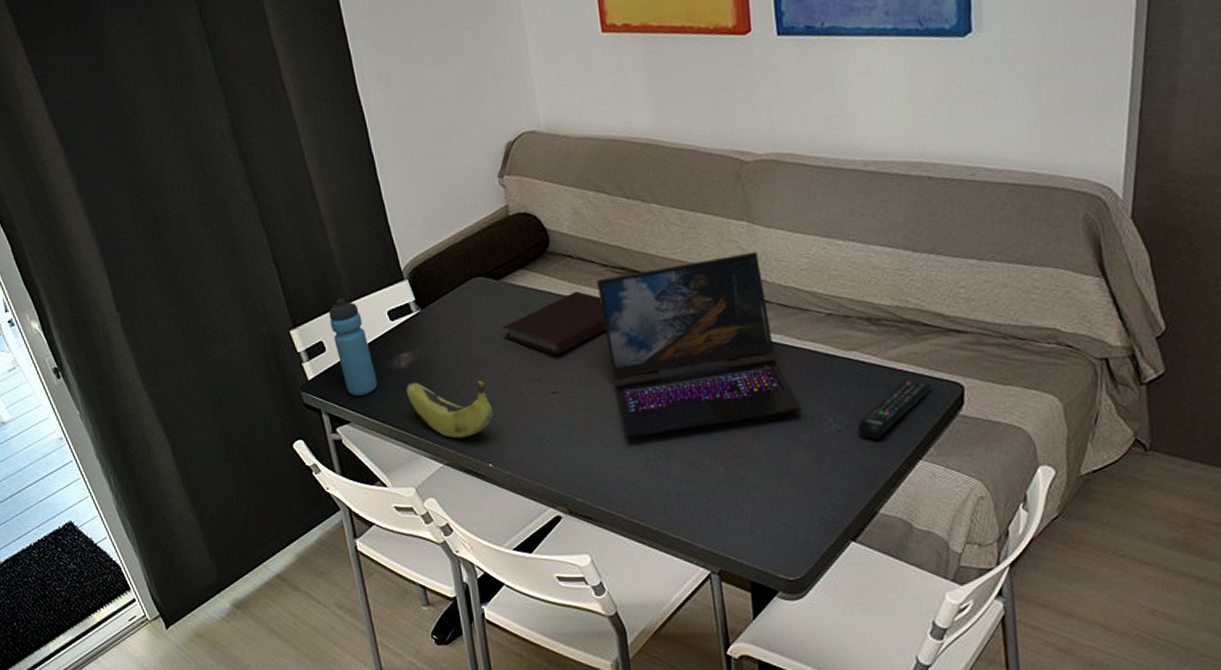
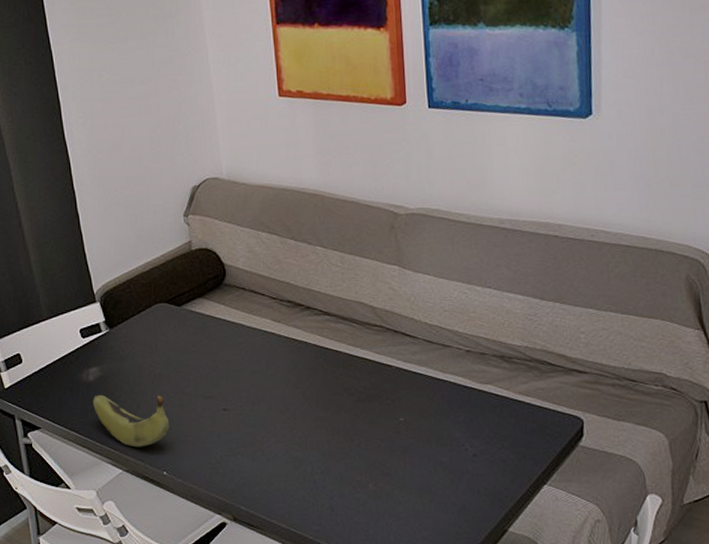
water bottle: present [329,298,378,396] -> none [27,316,67,405]
notebook: present [503,291,606,356] -> none [182,320,273,376]
laptop: present [596,252,802,438] -> none [265,293,443,454]
remote control: present [857,379,933,439] -> none [490,412,557,464]

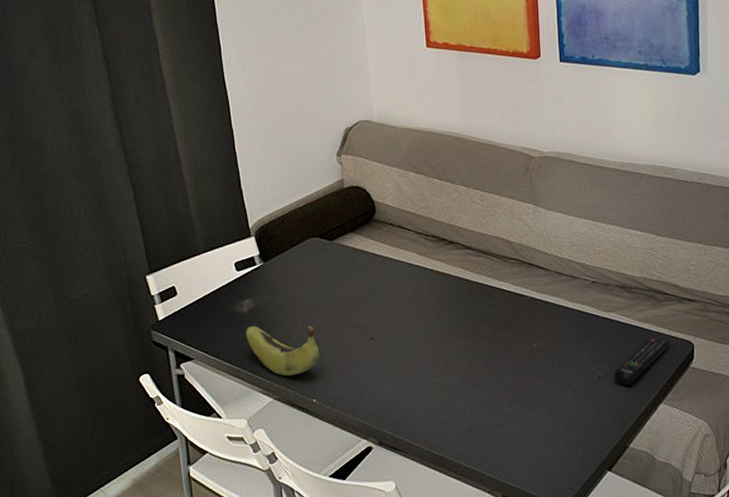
remote control: none [490,412,557,464] -> present [613,337,671,385]

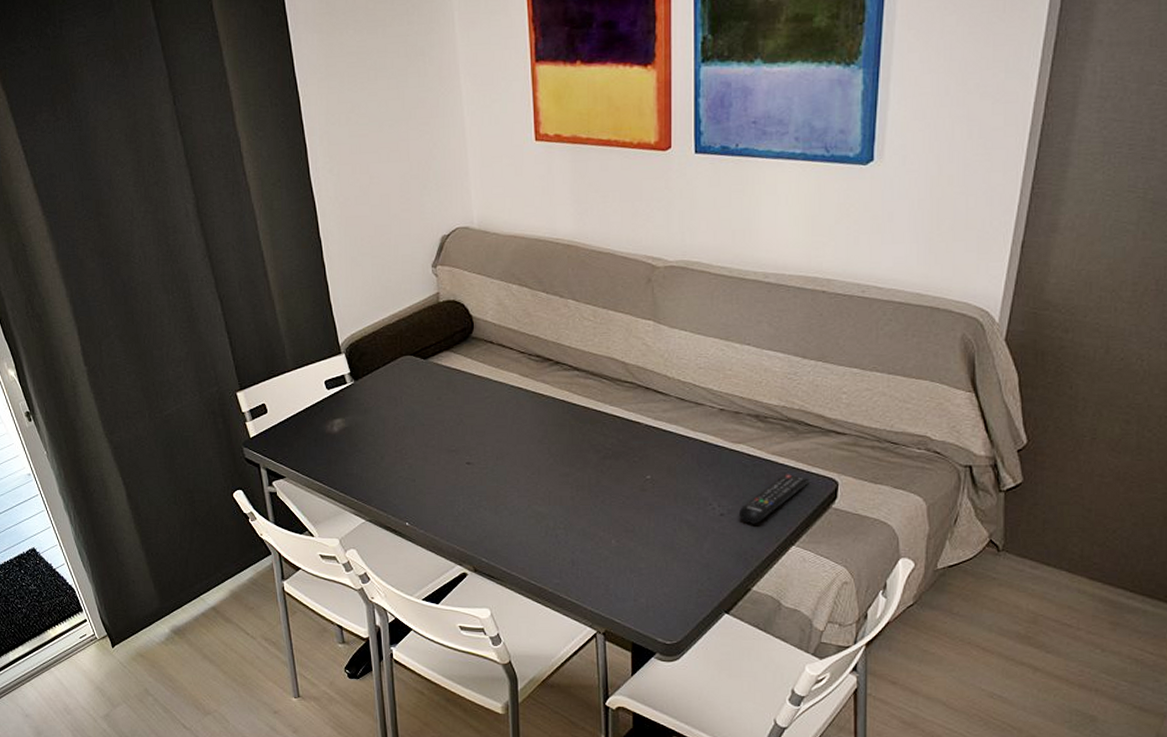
banana: present [246,325,320,376] -> none [337,445,413,498]

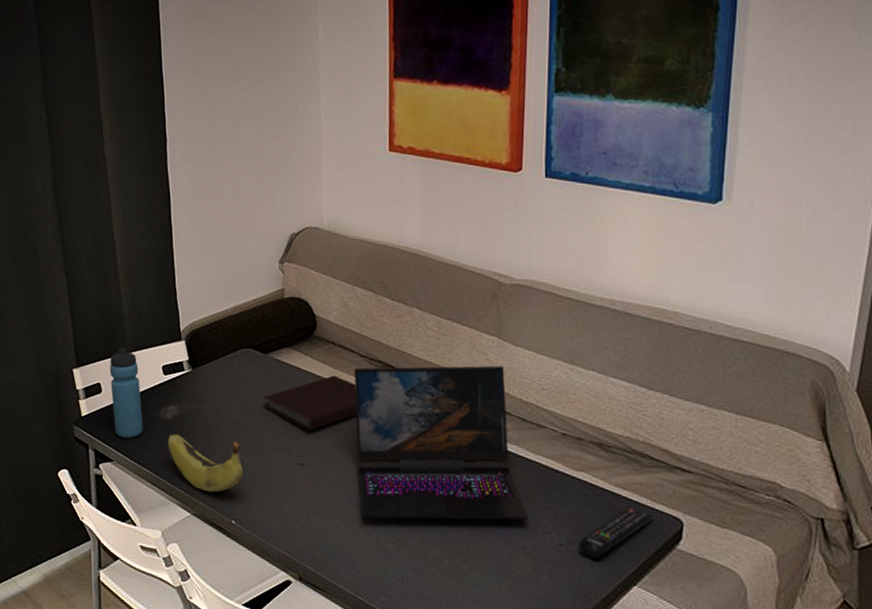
water bottle: none [272,366,312,455] -> present [109,347,144,439]
banana: none [337,445,413,498] -> present [168,433,243,493]
notebook: none [427,374,519,430] -> present [263,375,357,431]
laptop: none [513,349,690,508] -> present [353,365,528,520]

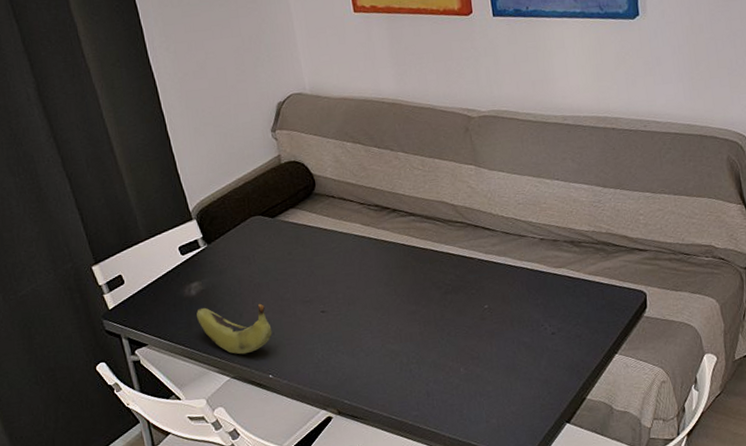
water bottle: present [109,347,144,439] -> none [127,237,171,322]
notebook: present [263,375,357,431] -> none [278,225,364,280]
laptop: present [353,365,528,520] -> none [355,190,524,347]
remote control: present [578,507,654,559] -> none [567,289,623,339]

